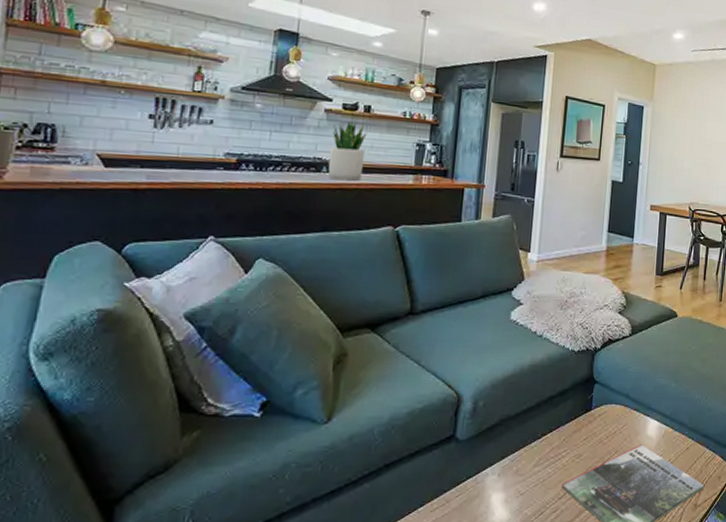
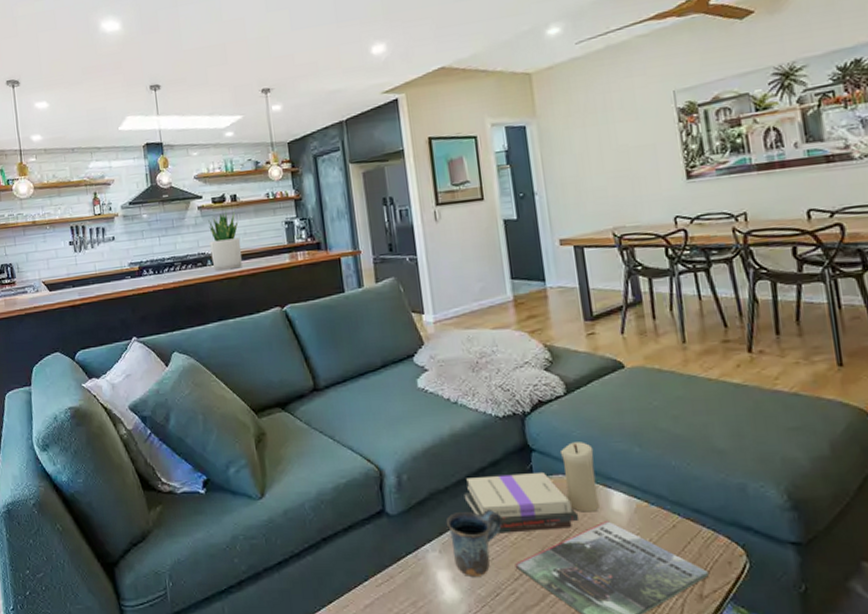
mug: none [509,435,560,498] -> present [446,510,503,577]
books: none [530,402,621,457] -> present [464,473,580,534]
candle: none [613,376,643,437] -> present [559,442,600,513]

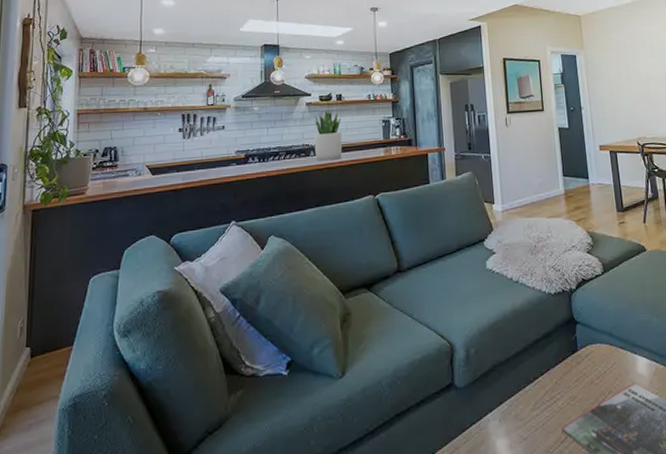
mug: present [446,510,503,577] -> none [505,378,553,443]
books: present [464,473,580,534] -> none [521,342,613,400]
candle: present [559,442,600,513] -> none [598,314,628,377]

